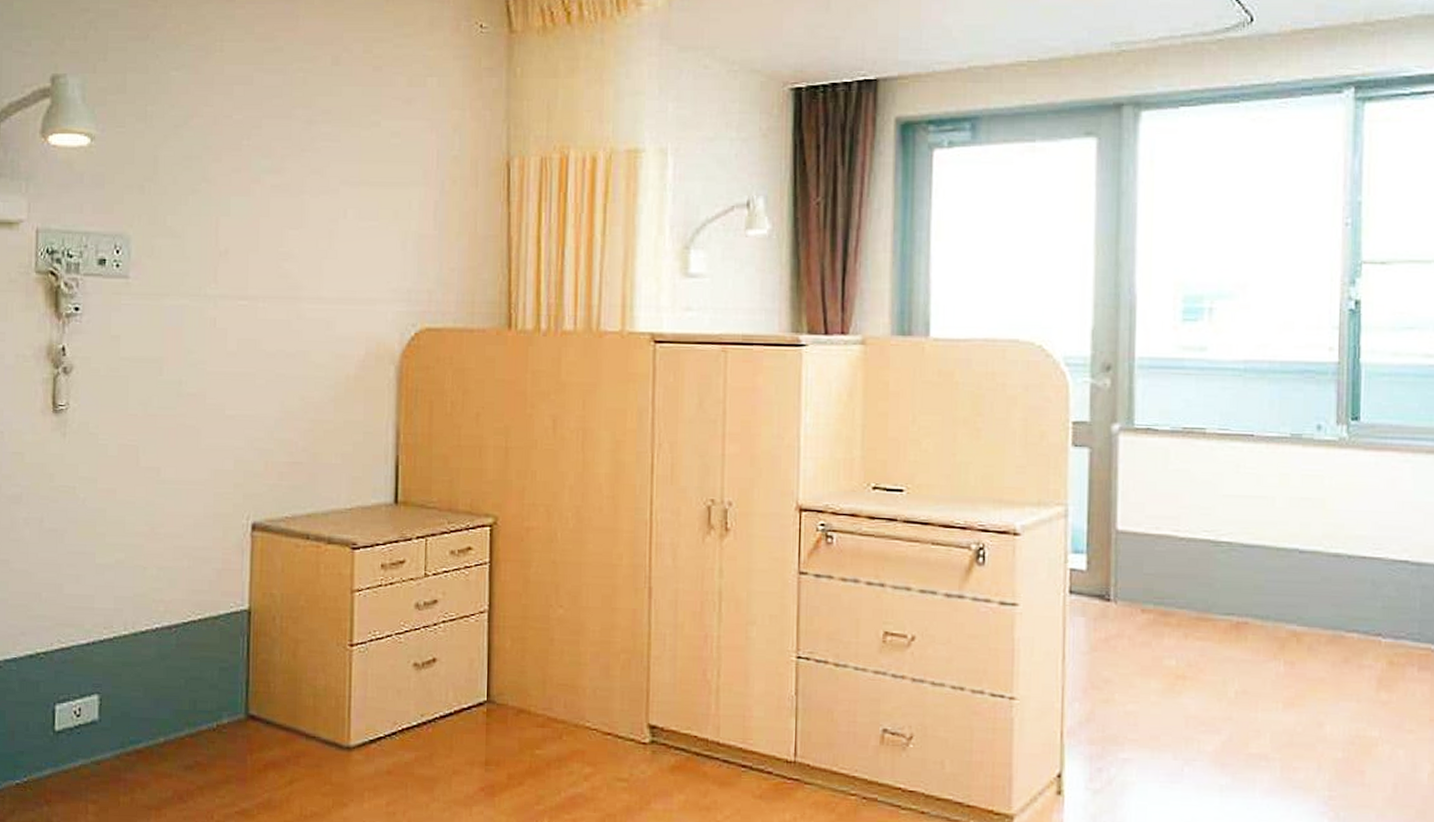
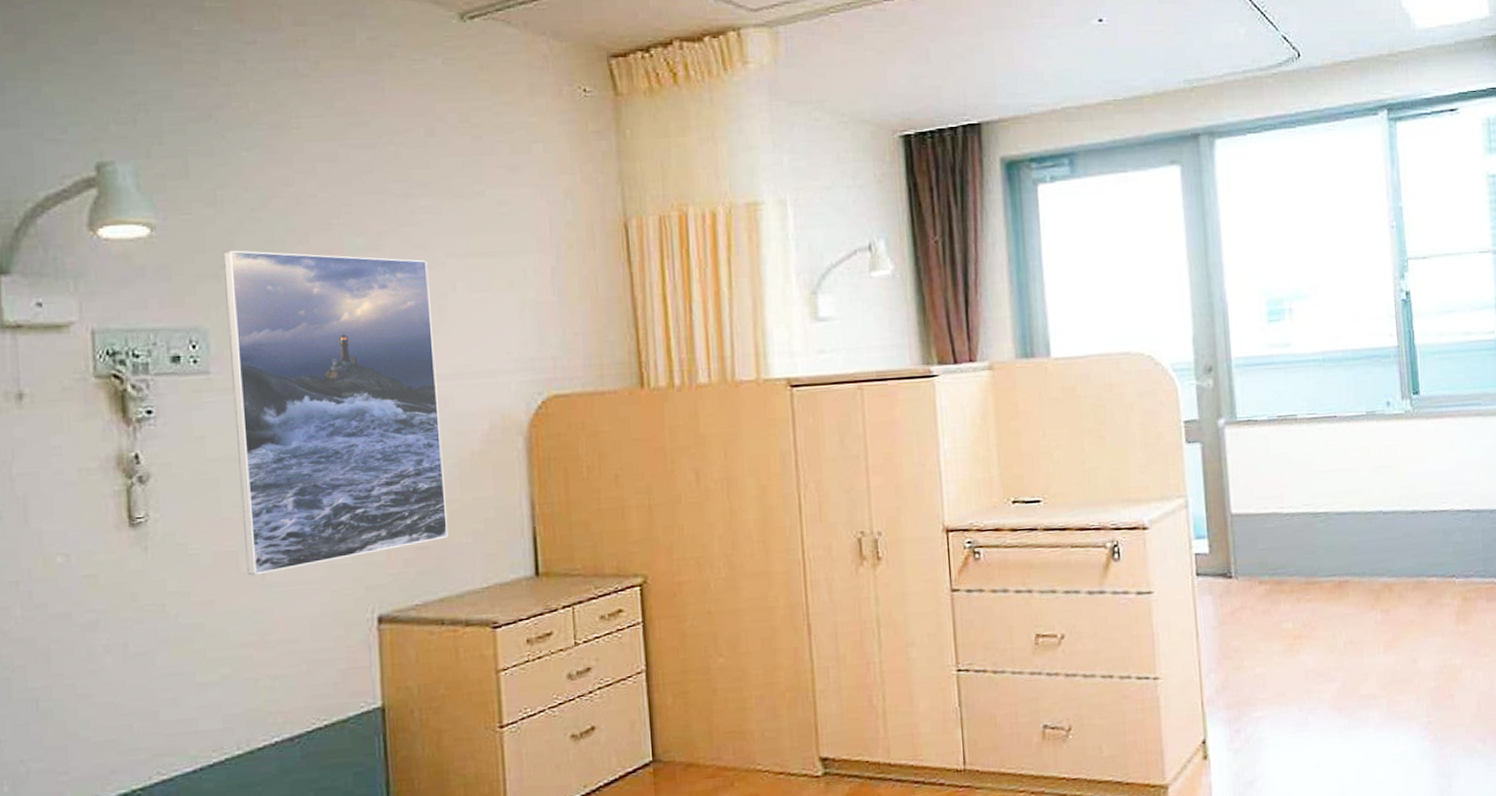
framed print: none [145,164,323,471] -> present [223,250,449,576]

